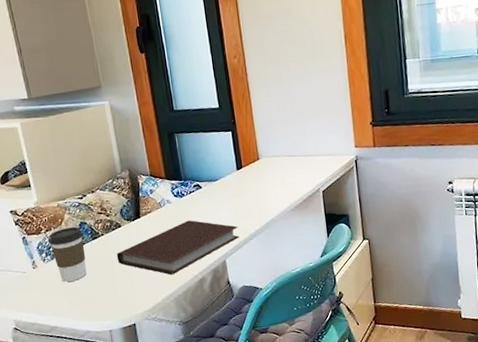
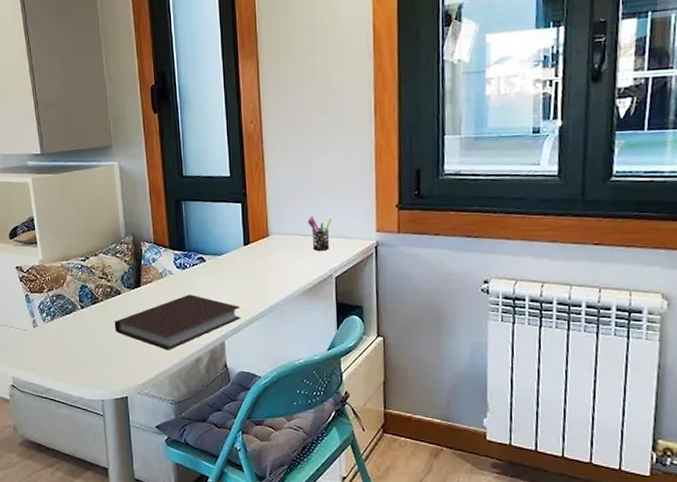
coffee cup: present [48,227,87,282] -> none [50,289,84,345]
pen holder: none [293,138,316,169] -> present [307,216,332,251]

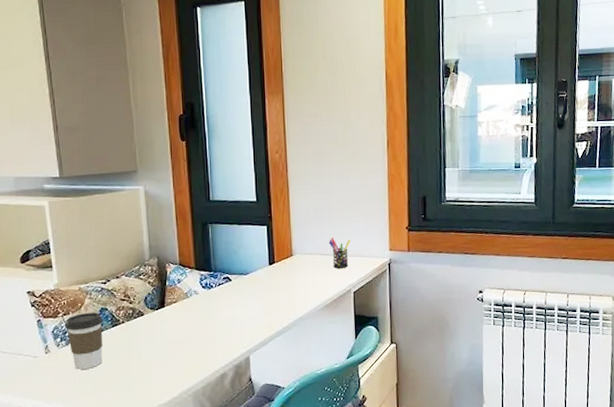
coffee cup: none [50,289,84,345] -> present [65,312,103,369]
notebook: present [114,295,241,350] -> none [136,313,266,368]

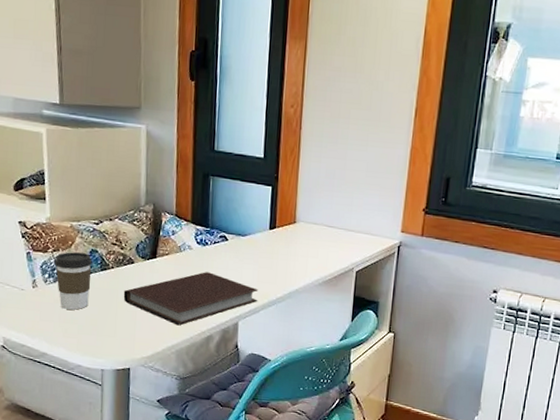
notebook: none [136,313,266,368] -> present [123,272,259,326]
pen holder: present [328,238,350,269] -> none [336,209,360,244]

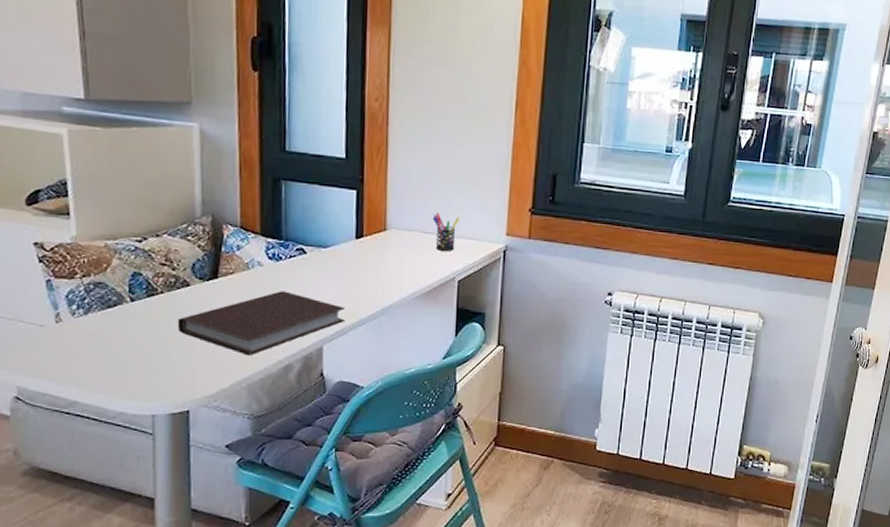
coffee cup: present [54,252,92,310] -> none [84,276,135,346]
pen holder: none [336,209,360,244] -> present [432,213,459,251]

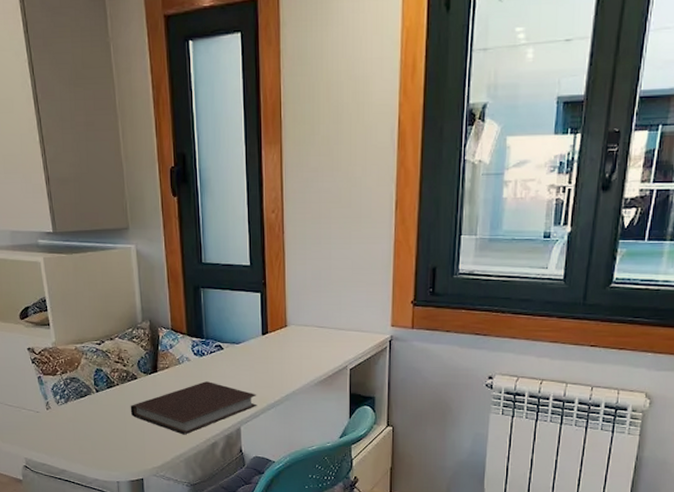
pen holder: present [432,213,459,251] -> none [325,309,349,343]

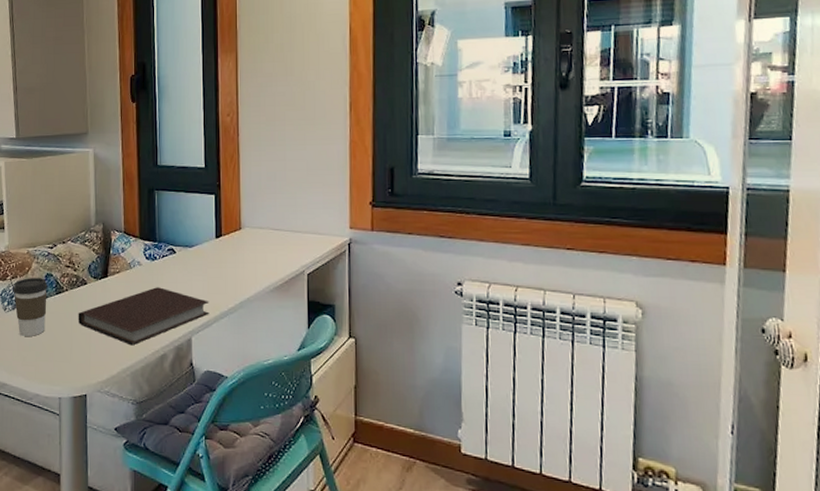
coffee cup: none [64,373,99,427] -> present [13,278,48,336]

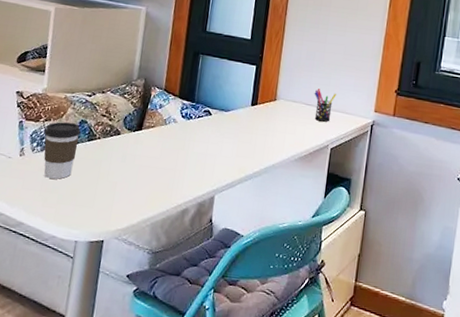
notebook: present [78,287,210,346] -> none [105,145,237,198]
pen holder: none [281,211,305,246] -> present [314,89,336,122]

